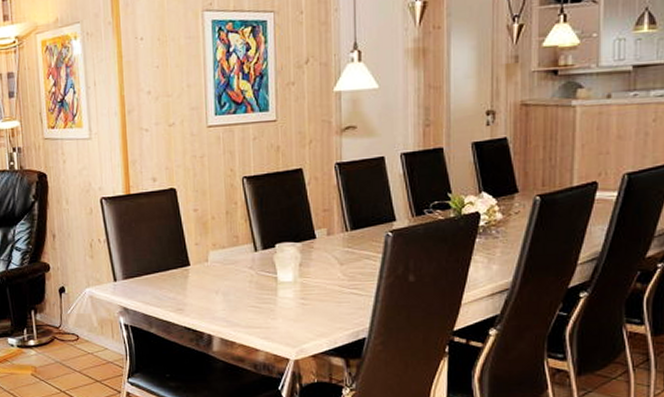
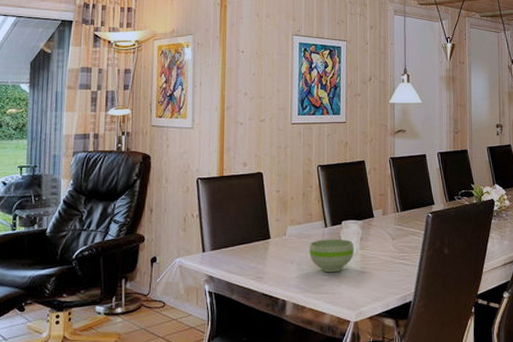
bowl: none [236,264,292,304] -> present [309,238,354,273]

